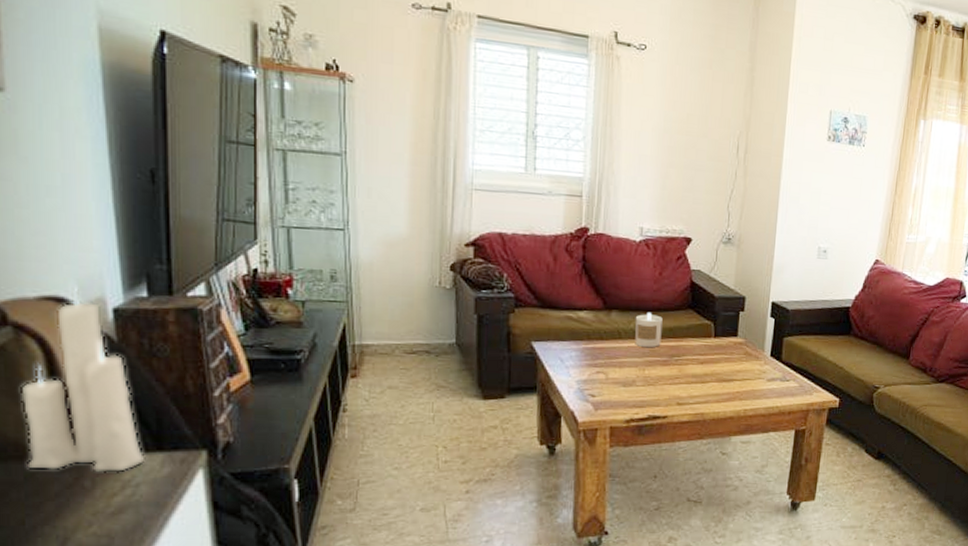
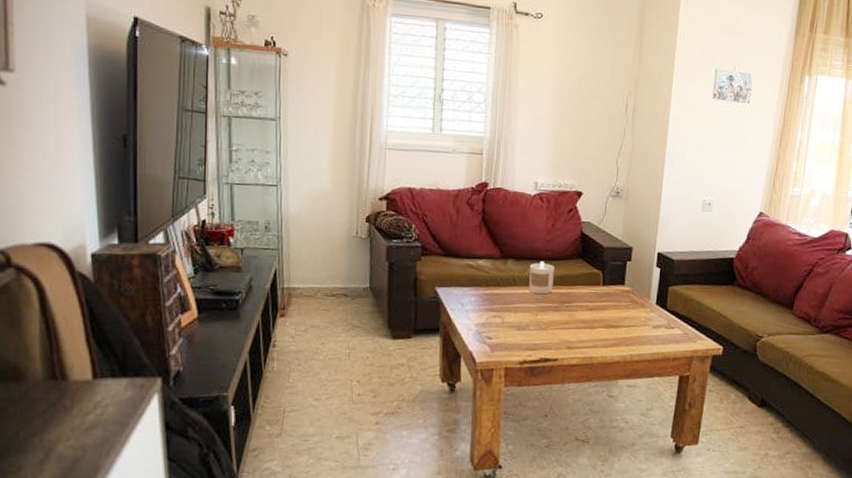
candle: present [20,284,146,473] -> none [19,233,113,395]

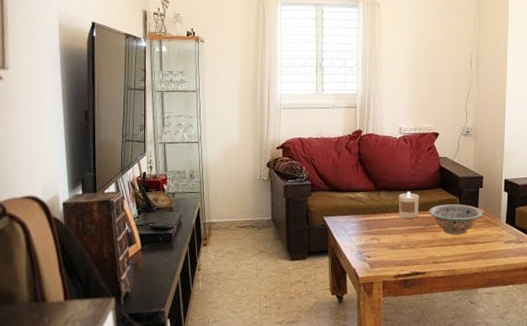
decorative bowl: none [564,278,630,316] -> present [428,204,483,235]

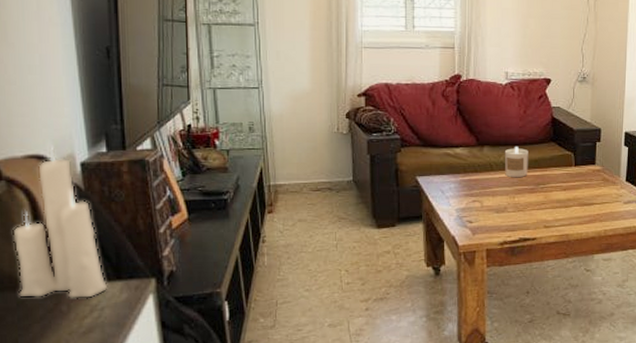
candle: none [11,188,79,313] -> present [12,144,108,299]
decorative bowl: present [428,204,483,235] -> none [539,161,601,195]

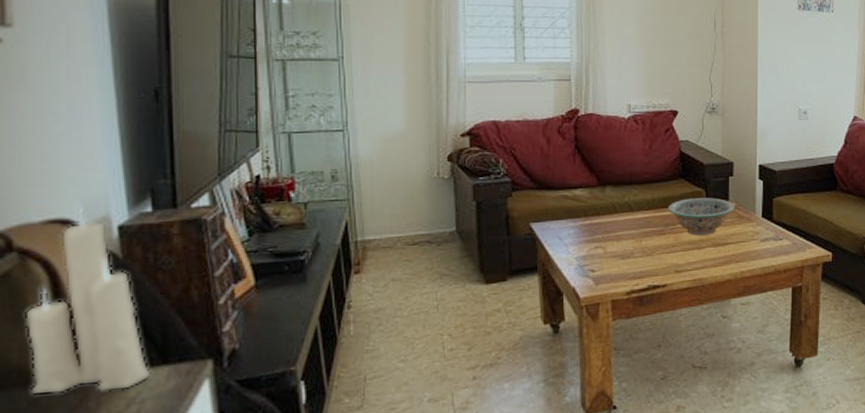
candle: present [504,146,528,178] -> none [629,184,656,220]
decorative bowl: none [539,161,601,195] -> present [667,198,734,236]

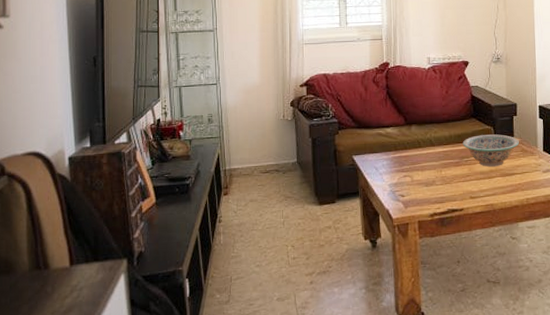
candle: present [25,205,151,395] -> none [10,142,87,281]

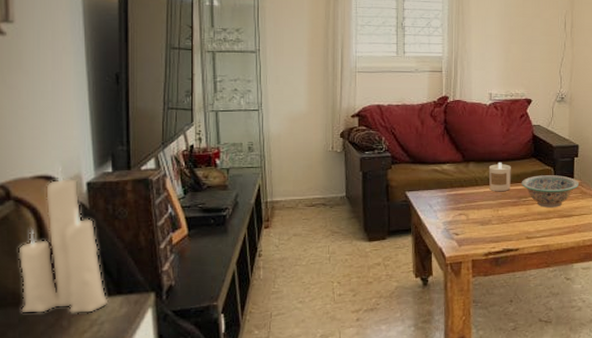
candle: none [10,142,87,281] -> present [18,165,109,314]
candle: none [430,123,453,153] -> present [488,162,511,192]

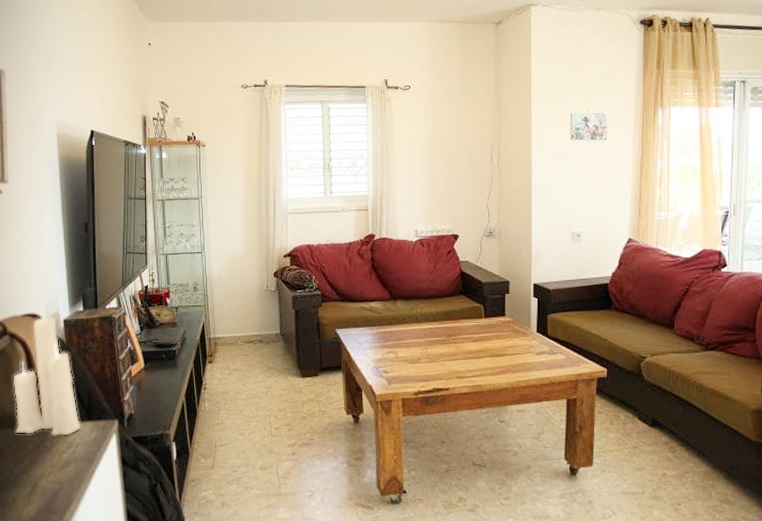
candle: present [488,162,511,192] -> none [416,299,439,330]
decorative bowl: present [521,175,579,208] -> none [450,313,511,346]

